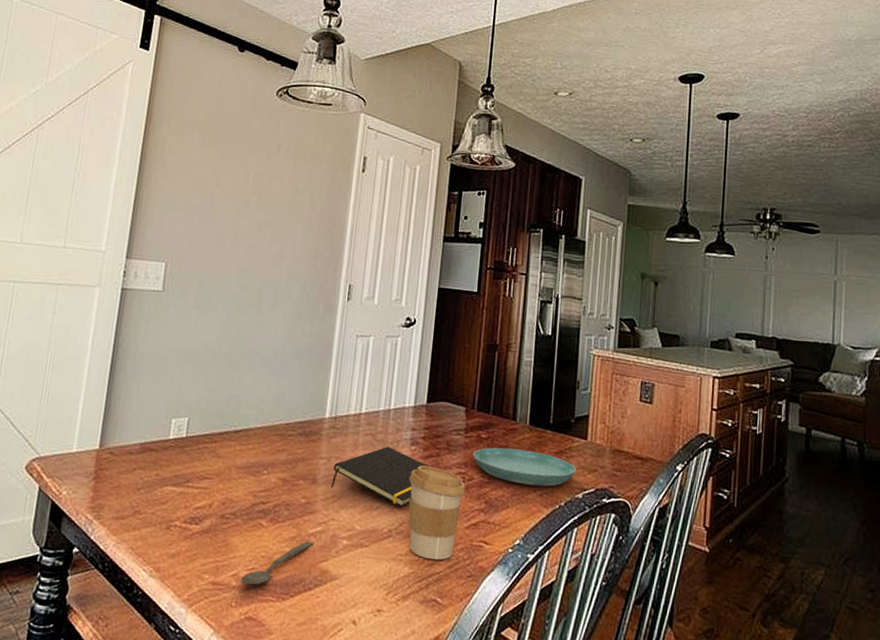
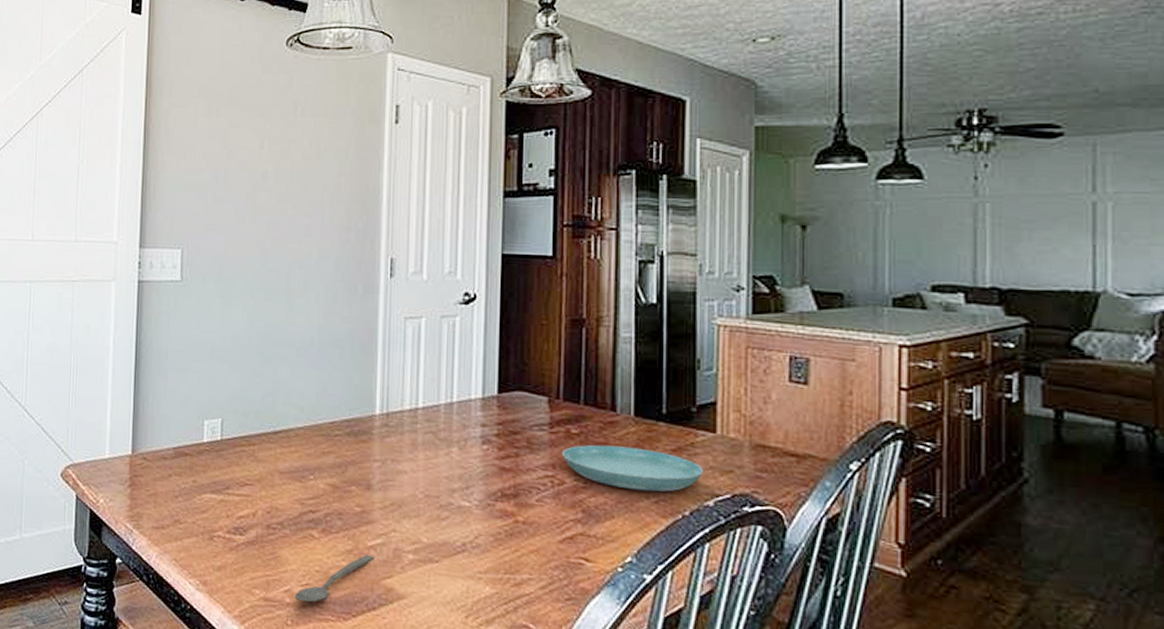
notepad: present [330,446,428,507] -> none [388,446,506,516]
coffee cup: present [408,465,466,560] -> none [482,467,555,580]

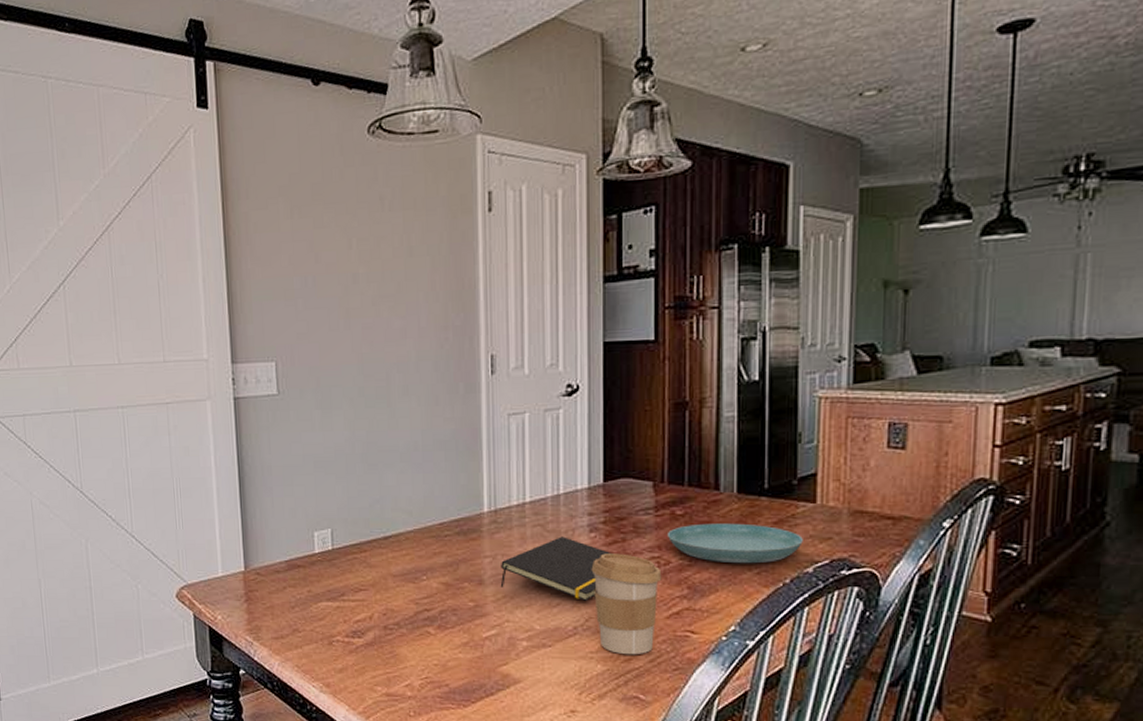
spoon: present [294,554,375,603] -> none [415,645,490,694]
notepad: none [388,446,506,516] -> present [500,537,613,601]
coffee cup: none [482,467,555,580] -> present [591,553,662,655]

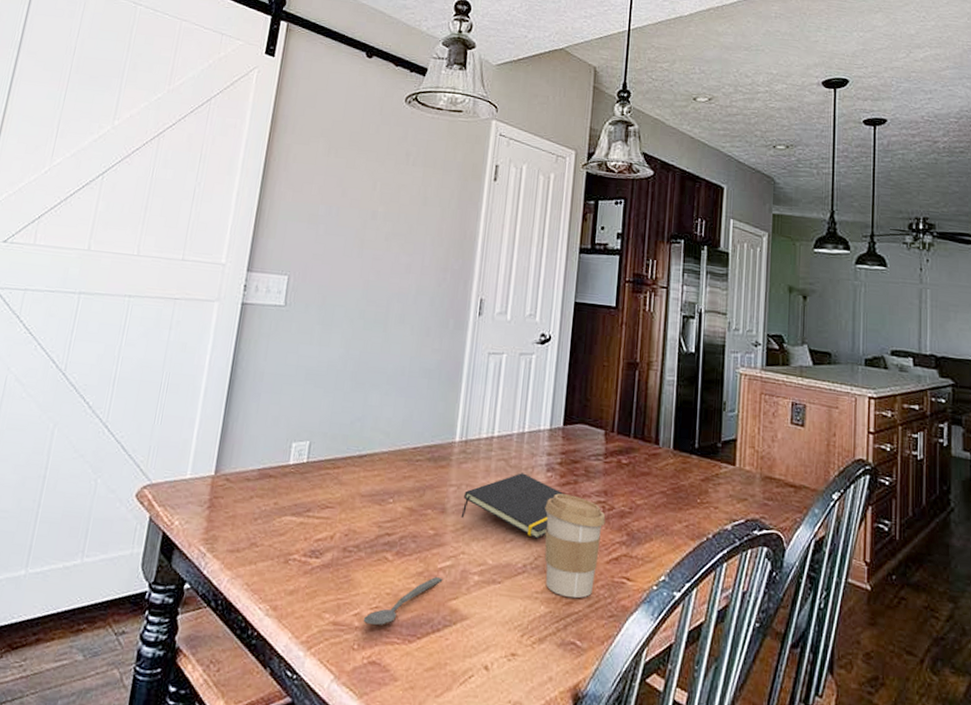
spoon: none [415,645,490,694] -> present [363,576,443,626]
saucer: present [668,523,803,564] -> none [613,474,724,517]

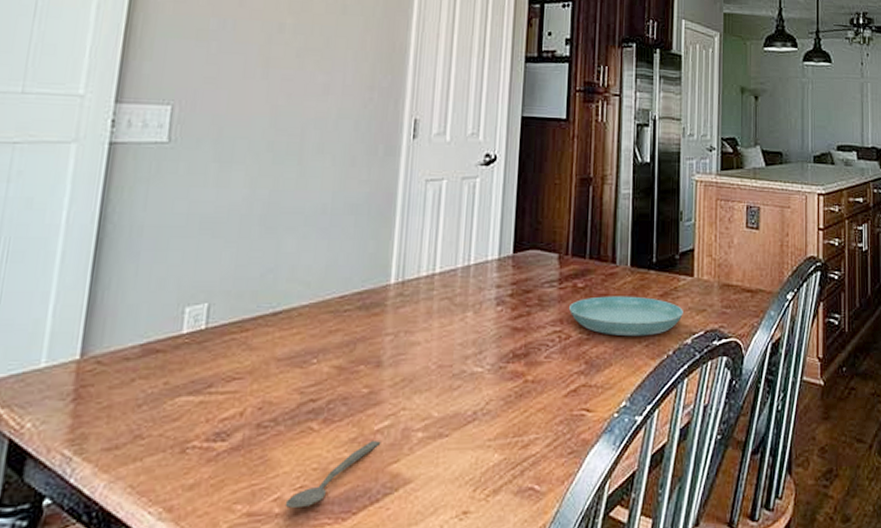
notepad: present [461,473,566,539] -> none [399,310,518,381]
coffee cup: present [544,493,606,599] -> none [495,328,562,440]
saucer: none [613,474,724,517] -> present [569,296,683,337]

